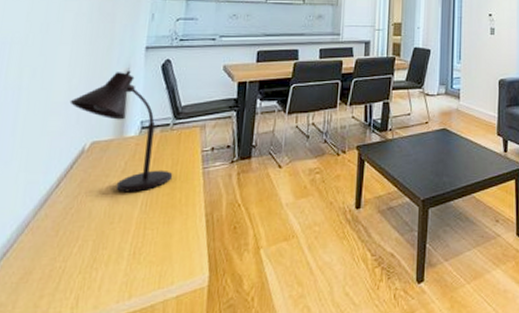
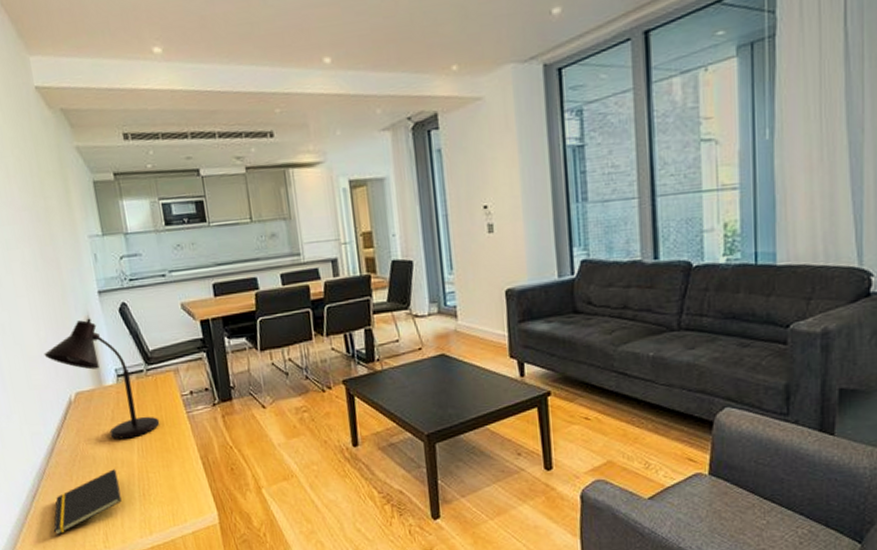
notepad: none [14,224,111,300] -> present [53,469,122,535]

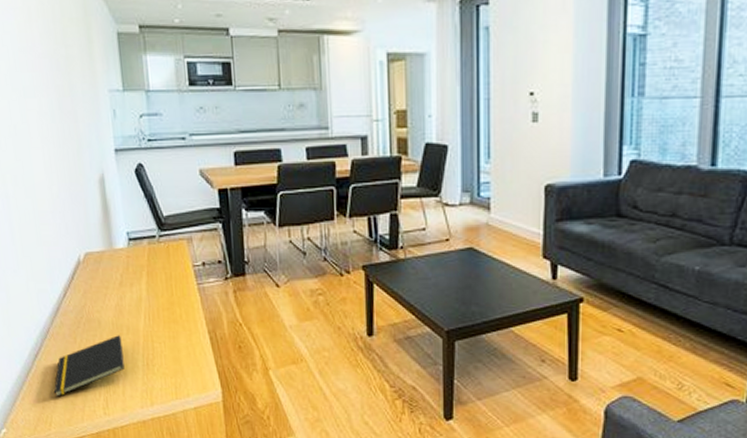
desk lamp: present [44,318,160,439] -> none [55,177,169,305]

